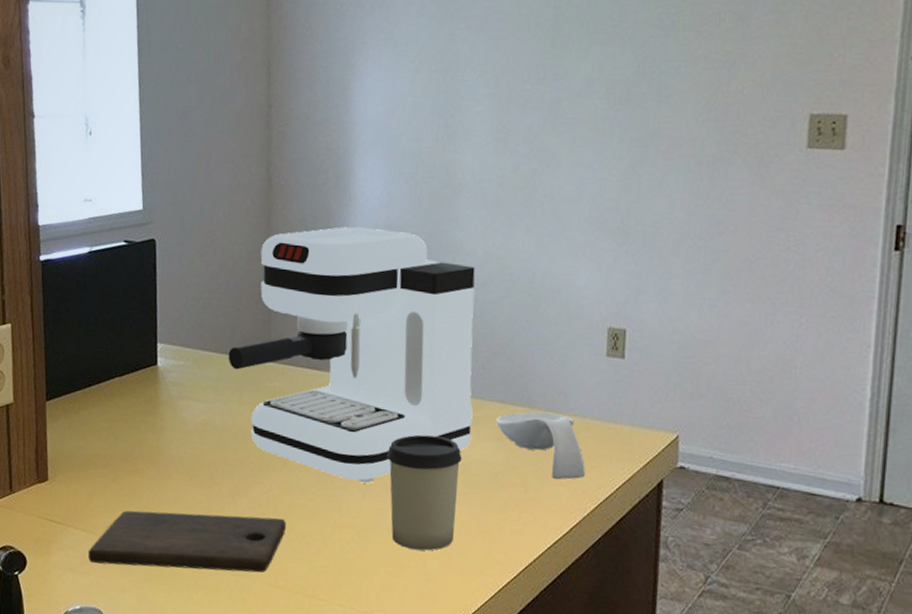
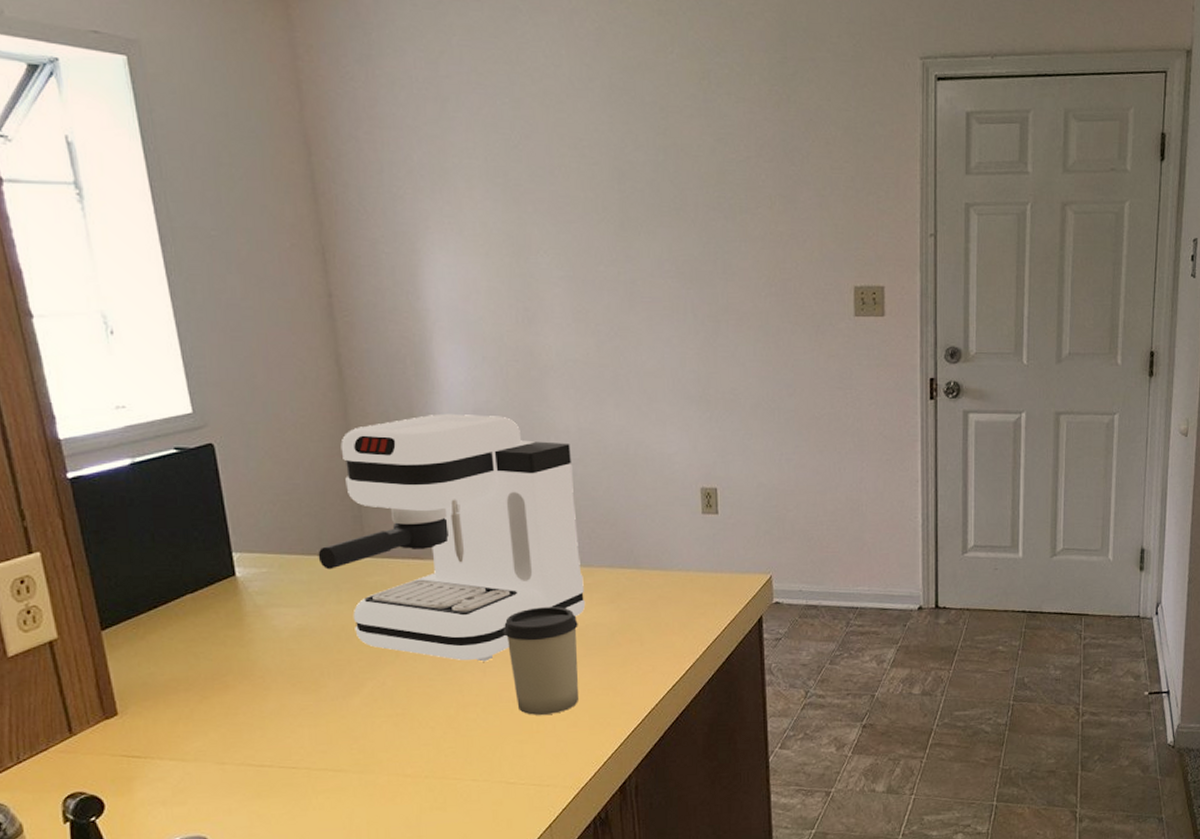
cutting board: present [87,510,286,573] -> none [180,709,407,792]
spoon rest: present [496,411,585,480] -> none [607,570,694,630]

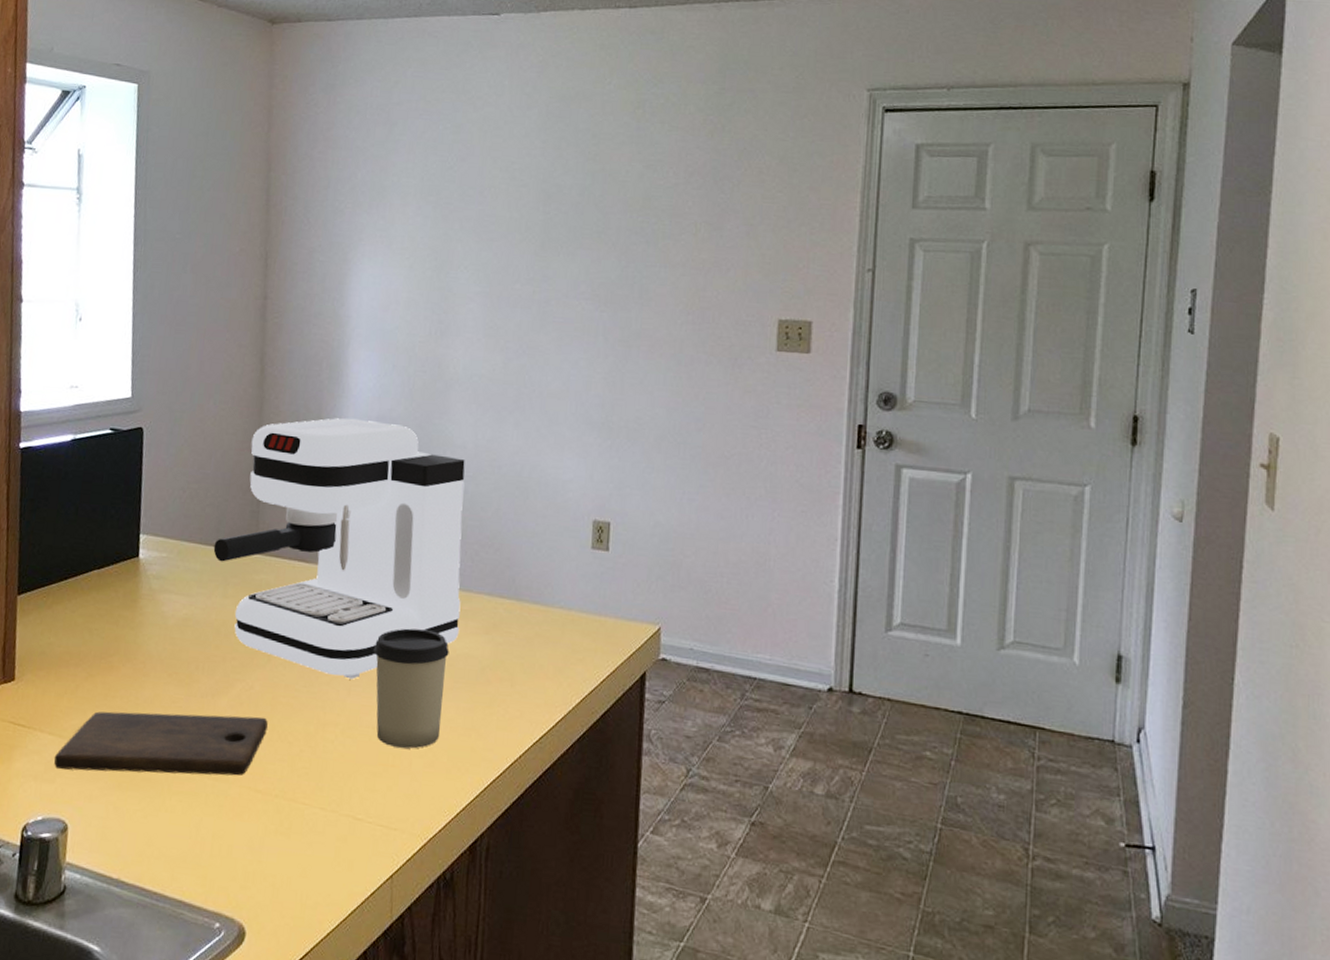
cutting board: none [180,709,407,792] -> present [54,711,268,776]

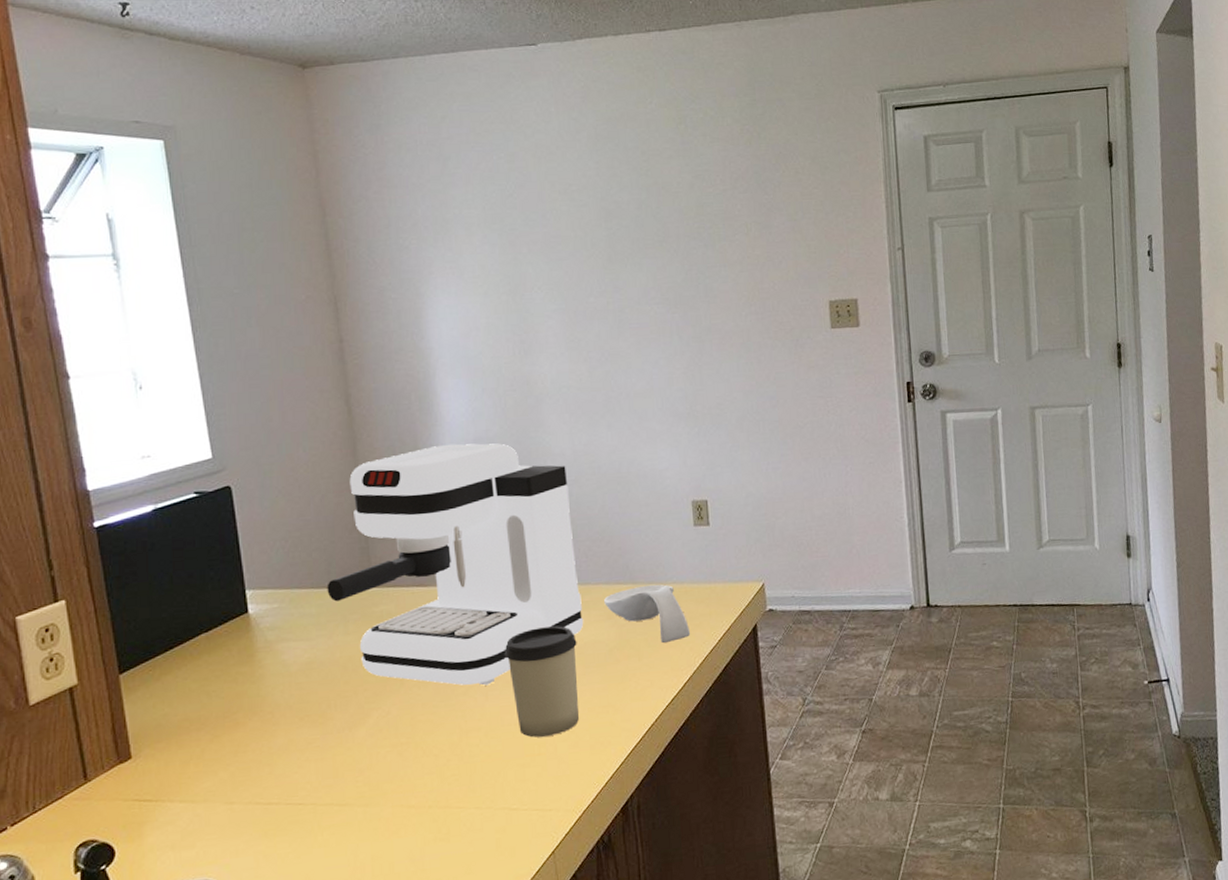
cutting board: present [54,711,268,776] -> none [189,737,411,834]
spoon rest: none [484,604,571,674] -> present [604,584,690,644]

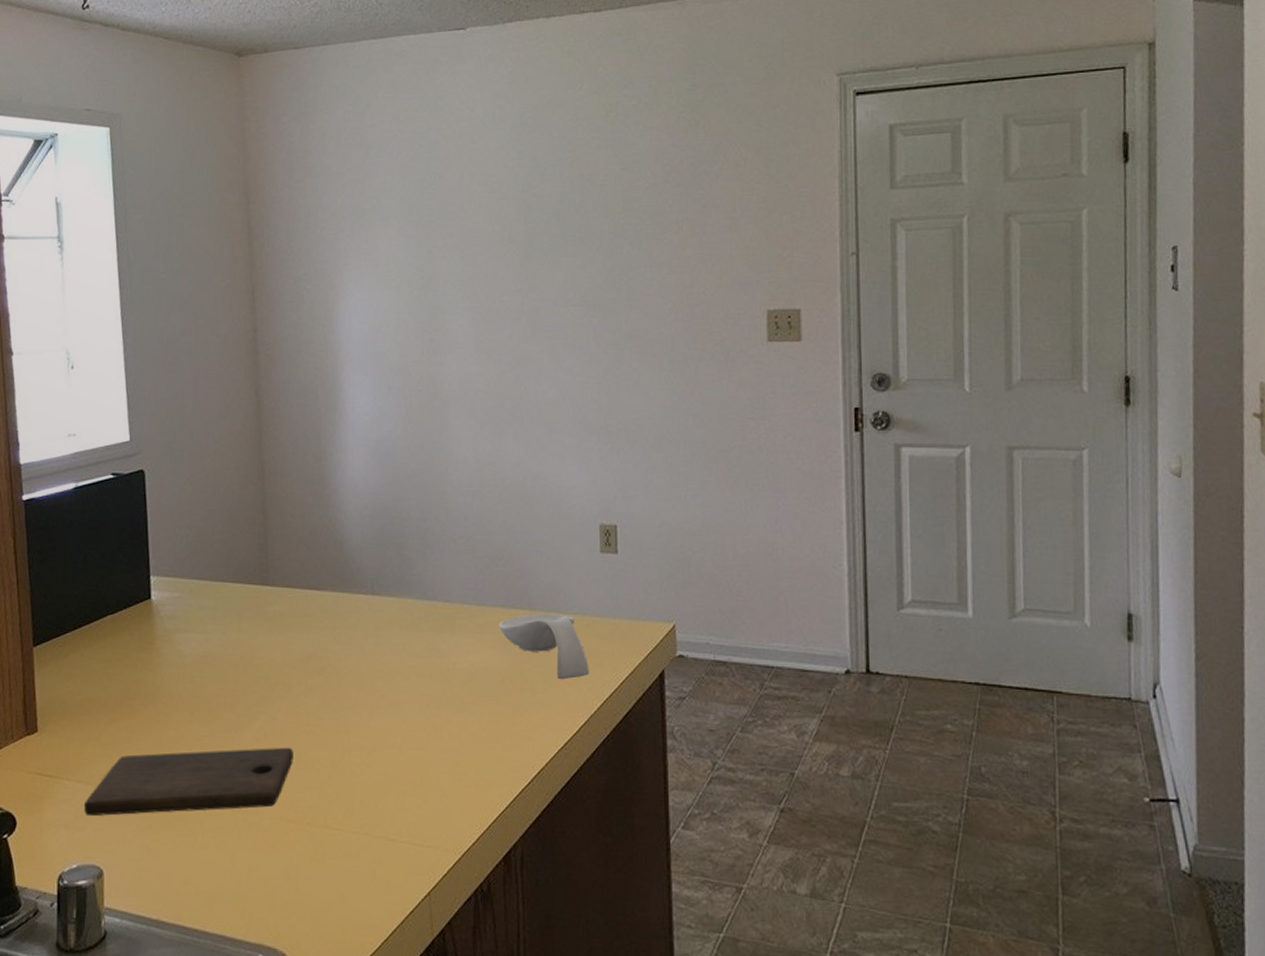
cutting board: none [189,737,411,834] -> present [83,747,293,817]
coffee maker: present [327,443,584,686] -> none [225,444,477,702]
cup: present [504,626,579,738] -> none [392,647,468,766]

